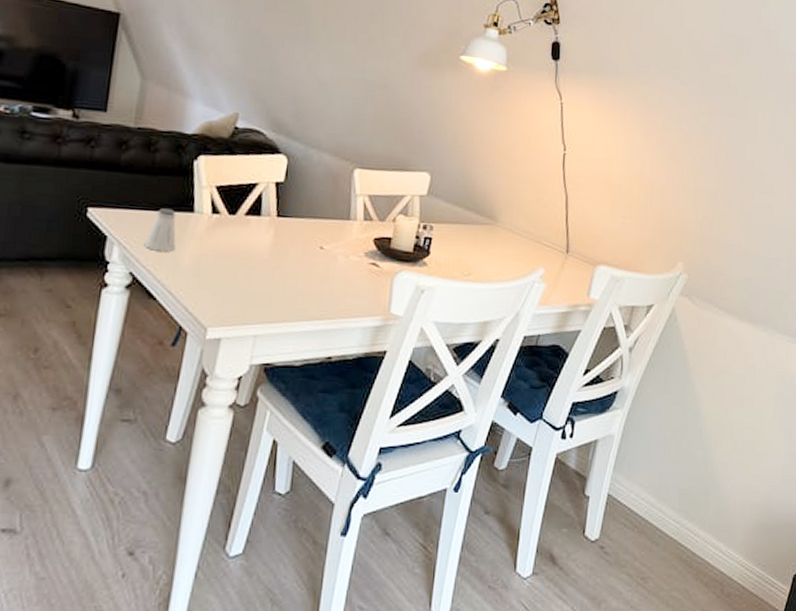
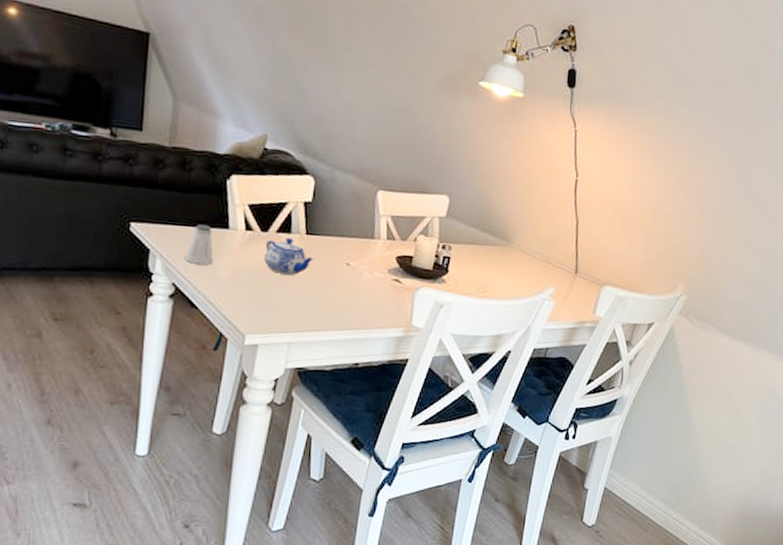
teapot: none [231,221,284,261] -> present [264,238,313,275]

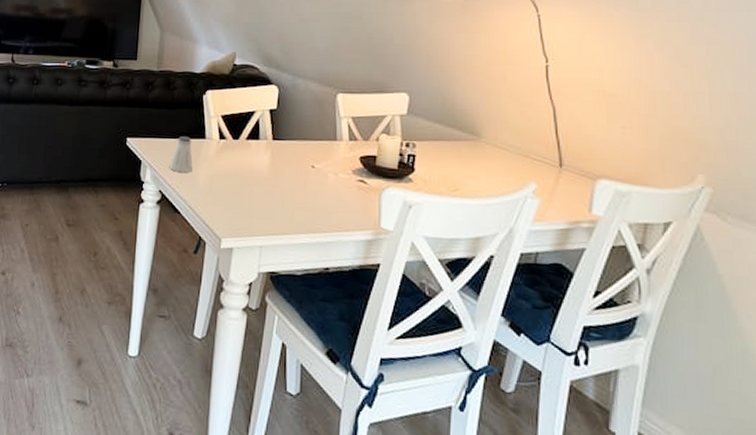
teapot: present [264,238,313,275] -> none [236,144,280,179]

